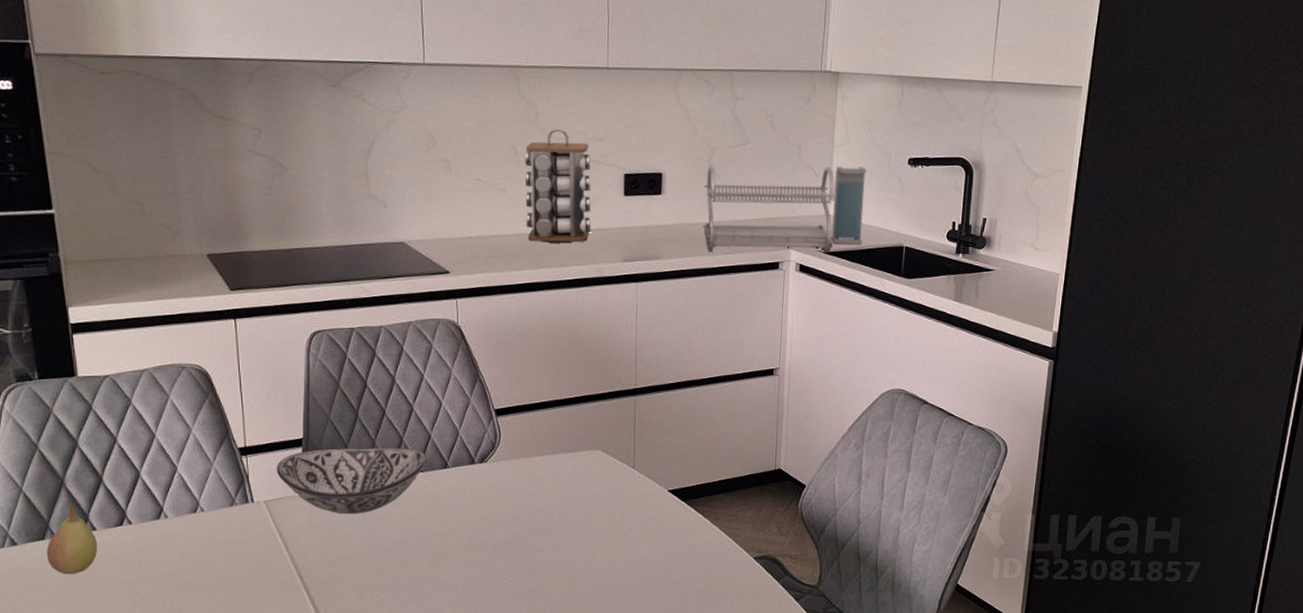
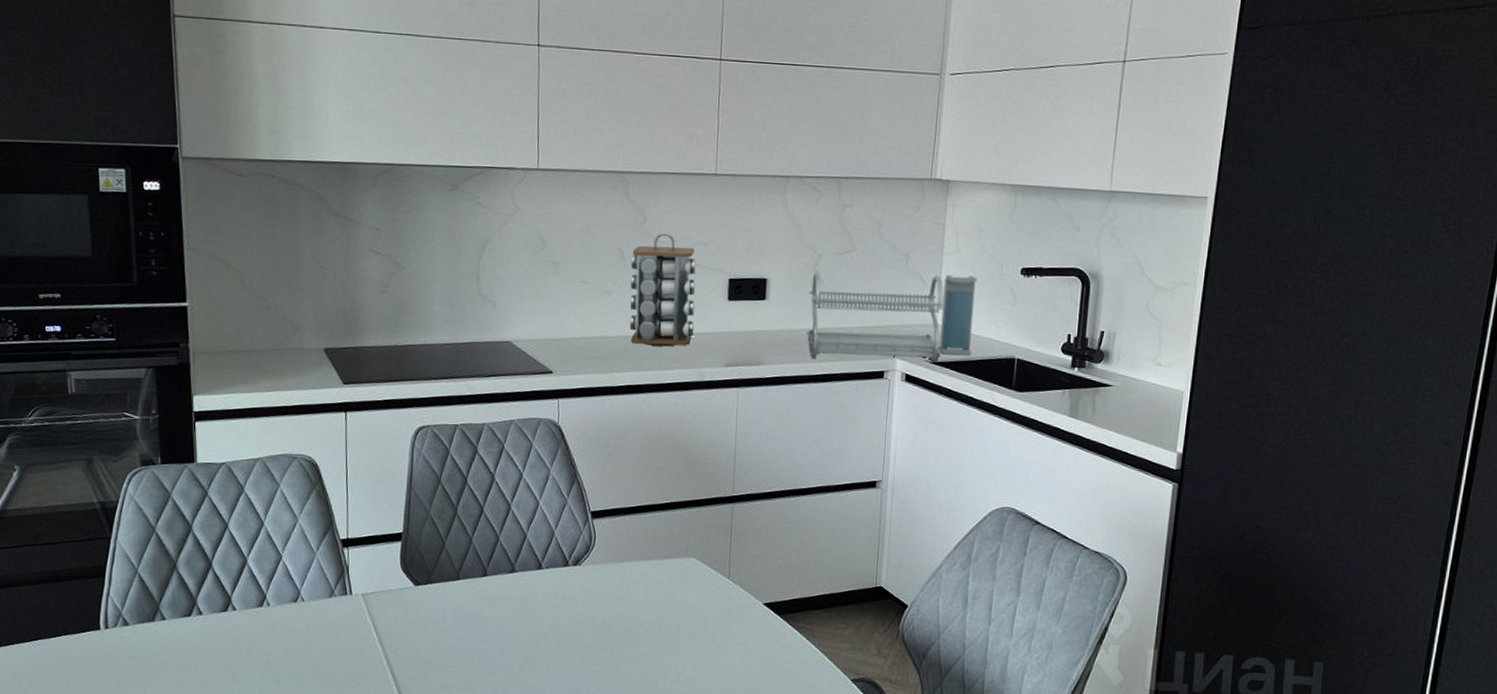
fruit: present [46,504,98,575] -> none [154,587,203,658]
decorative bowl: present [276,447,427,515] -> none [375,544,522,612]

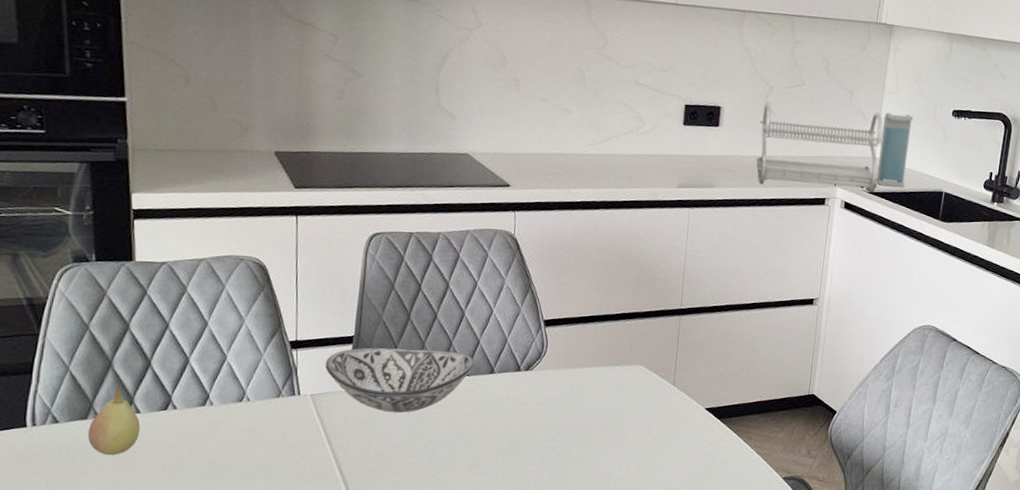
fruit: none [154,587,203,658] -> present [87,385,141,456]
decorative bowl: none [375,544,522,612] -> present [325,347,475,413]
spice rack: present [629,232,696,347] -> none [587,56,654,166]

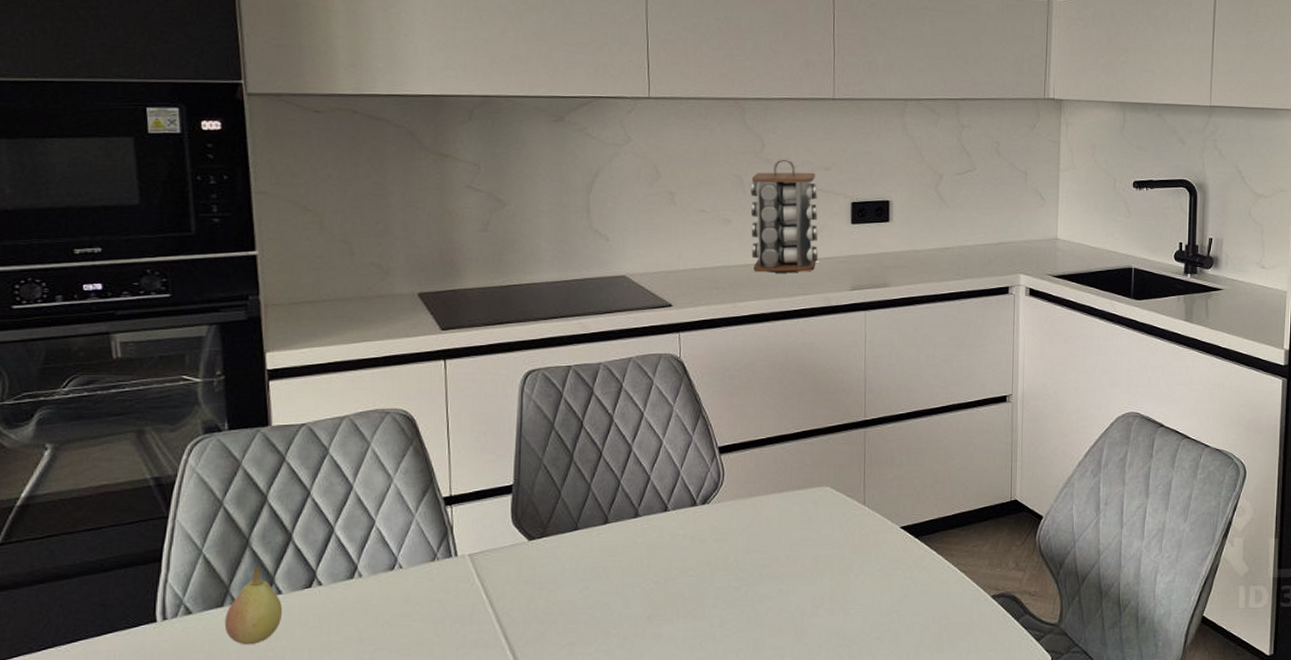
decorative bowl: present [325,347,475,413] -> none [483,491,646,566]
spice rack: none [587,56,654,166] -> present [751,157,819,273]
dish rack: present [755,101,884,193] -> none [931,191,1064,277]
soap dispenser: present [876,112,914,187] -> none [1060,190,1093,268]

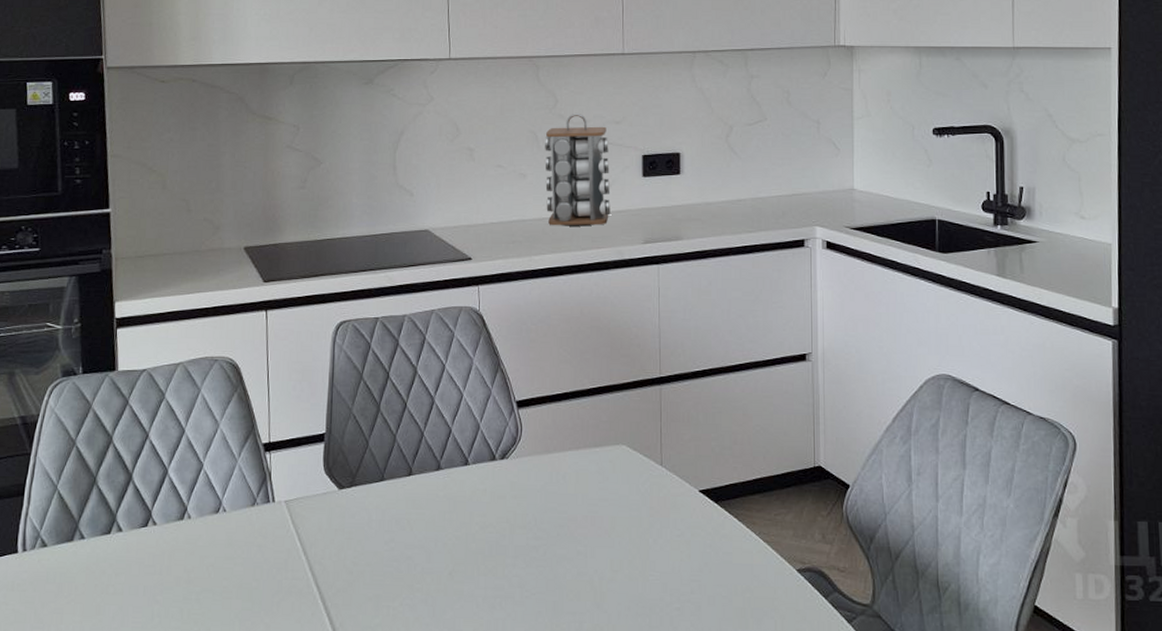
fruit: present [224,565,283,645] -> none [73,503,123,580]

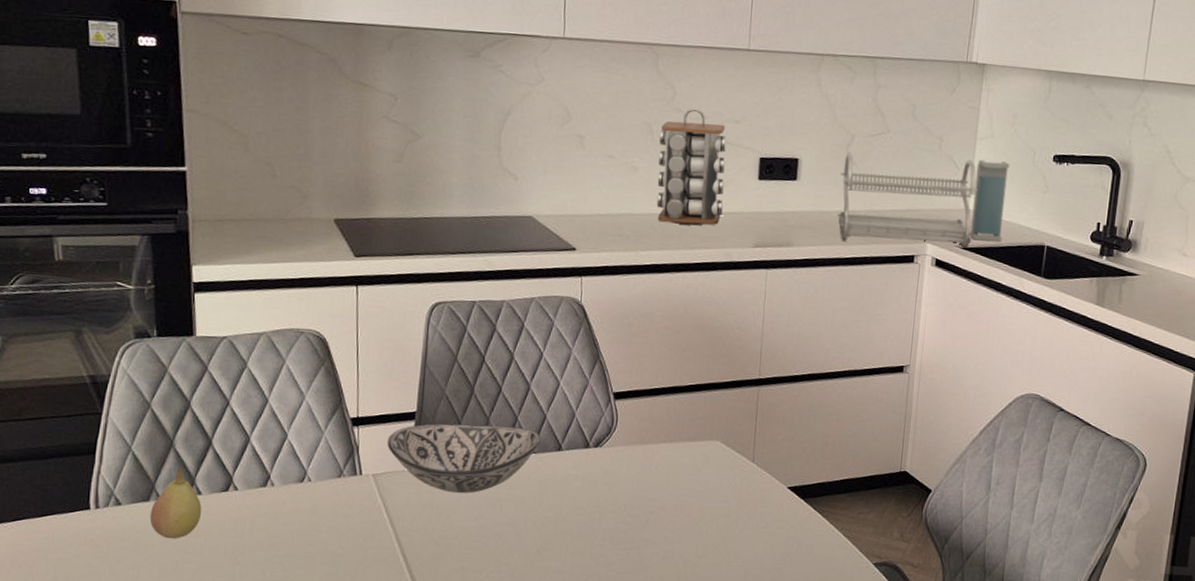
fruit: none [73,503,123,580] -> present [149,466,202,539]
decorative bowl: none [298,442,447,516] -> present [387,424,541,494]
dish rack: none [723,140,861,230] -> present [837,152,977,248]
soap dispenser: none [857,139,891,220] -> present [970,159,1010,241]

